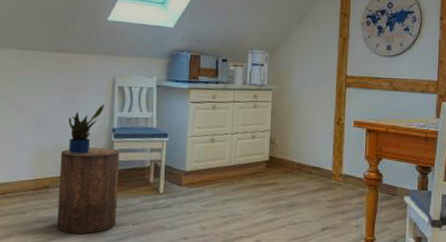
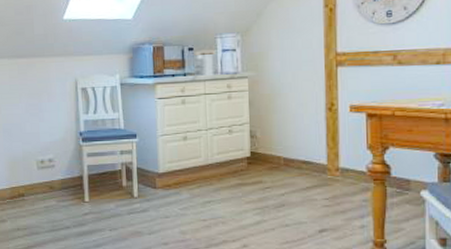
stool: present [57,148,120,233] -> none [32,153,93,240]
potted plant: present [68,103,105,155] -> none [36,107,69,161]

